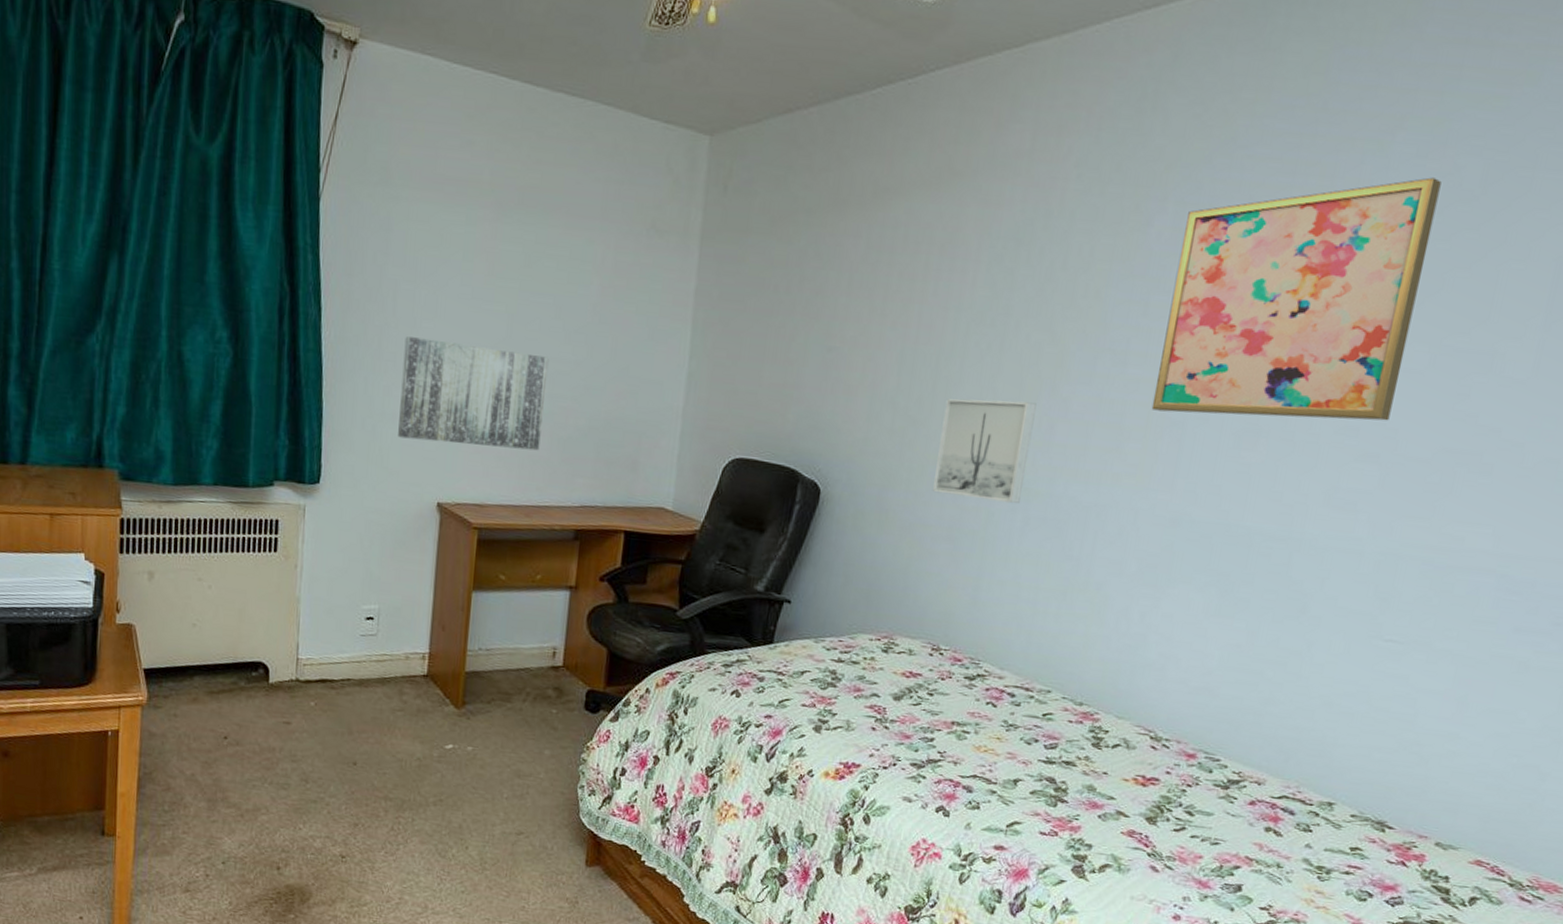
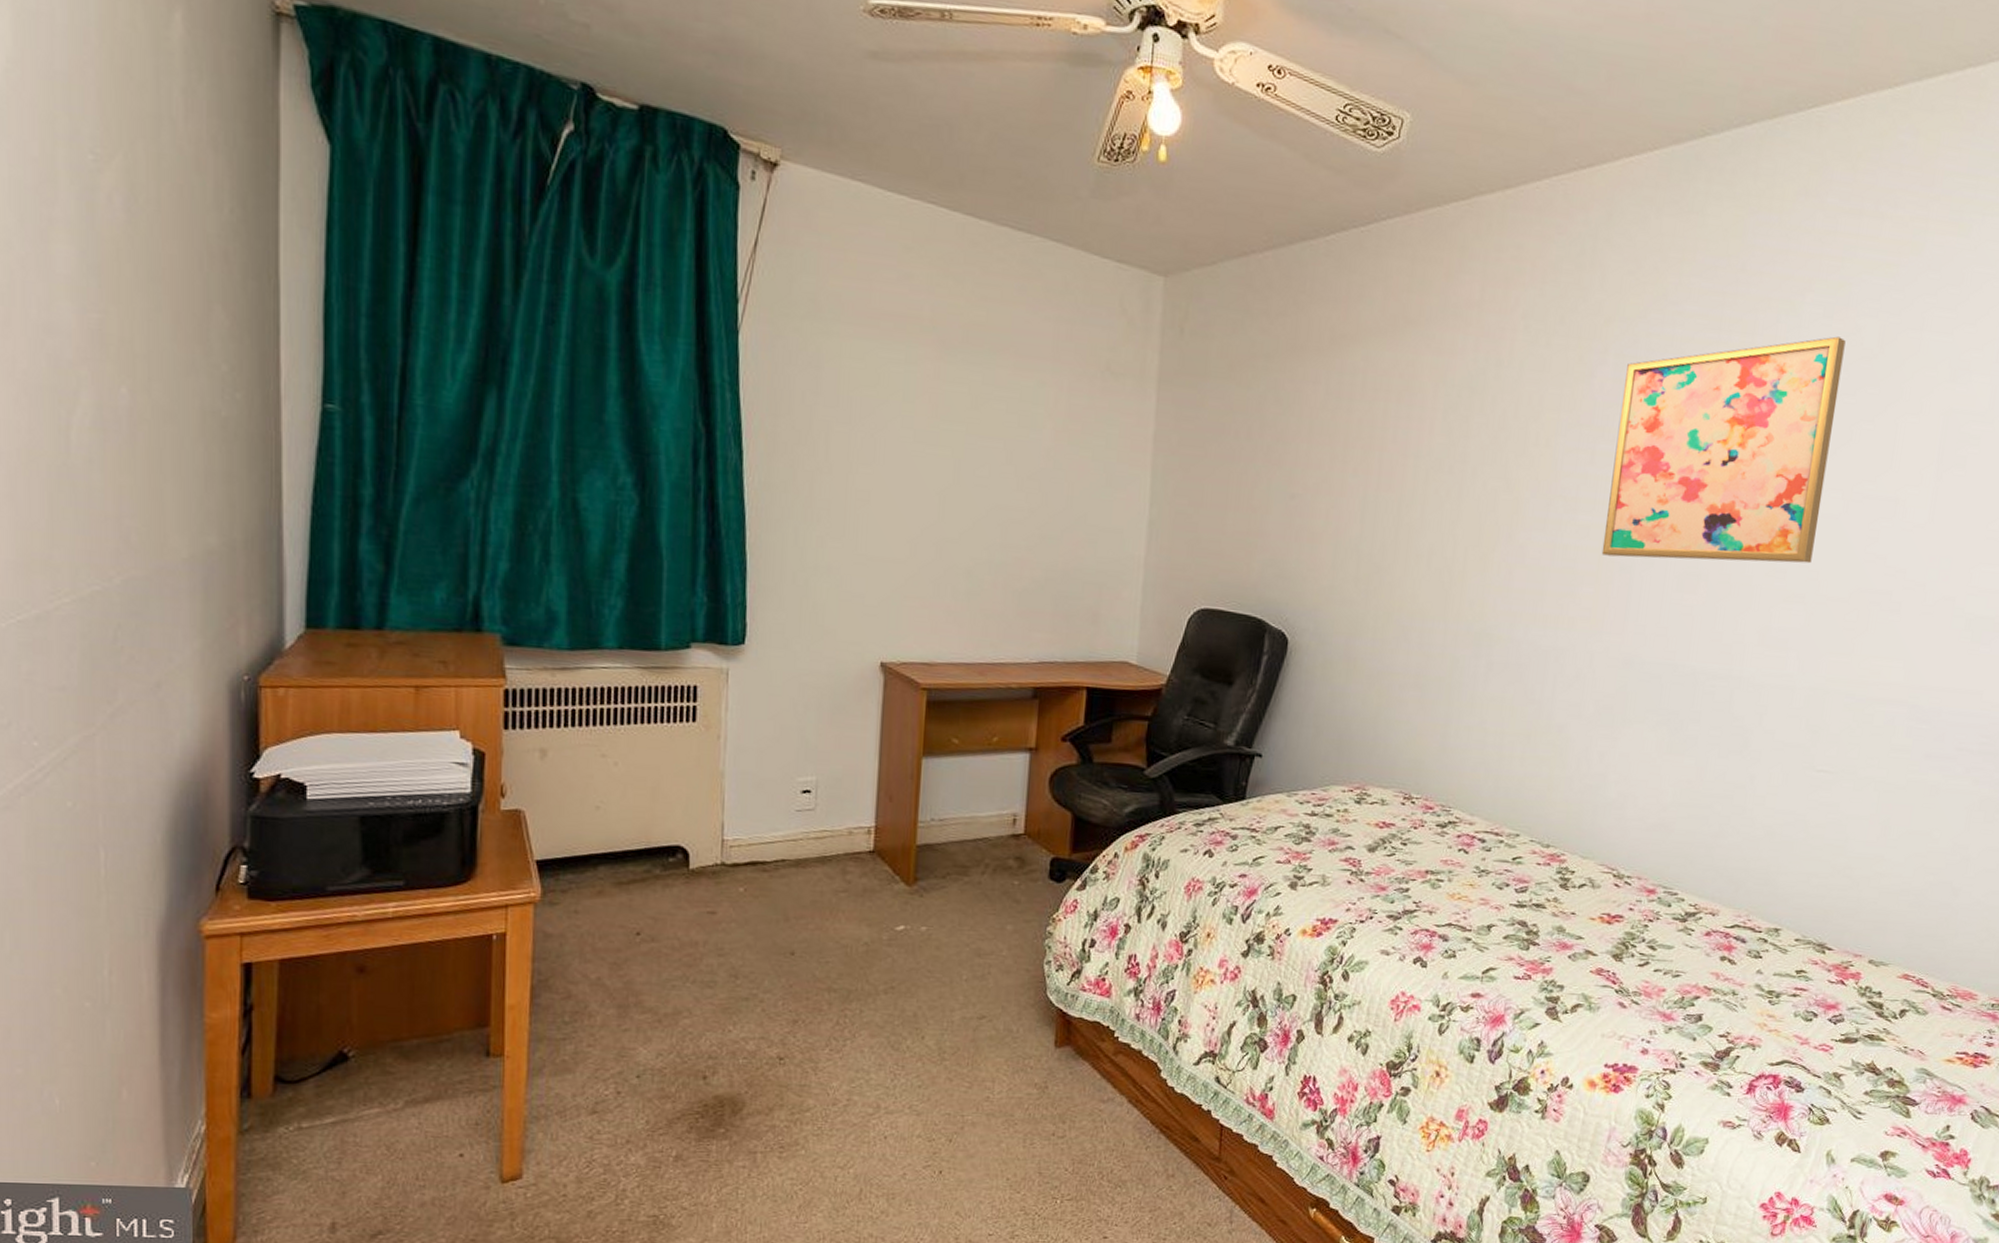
wall art: present [398,336,549,451] -> none [834,483,1001,605]
wall art: present [933,398,1037,504] -> none [1399,545,1495,650]

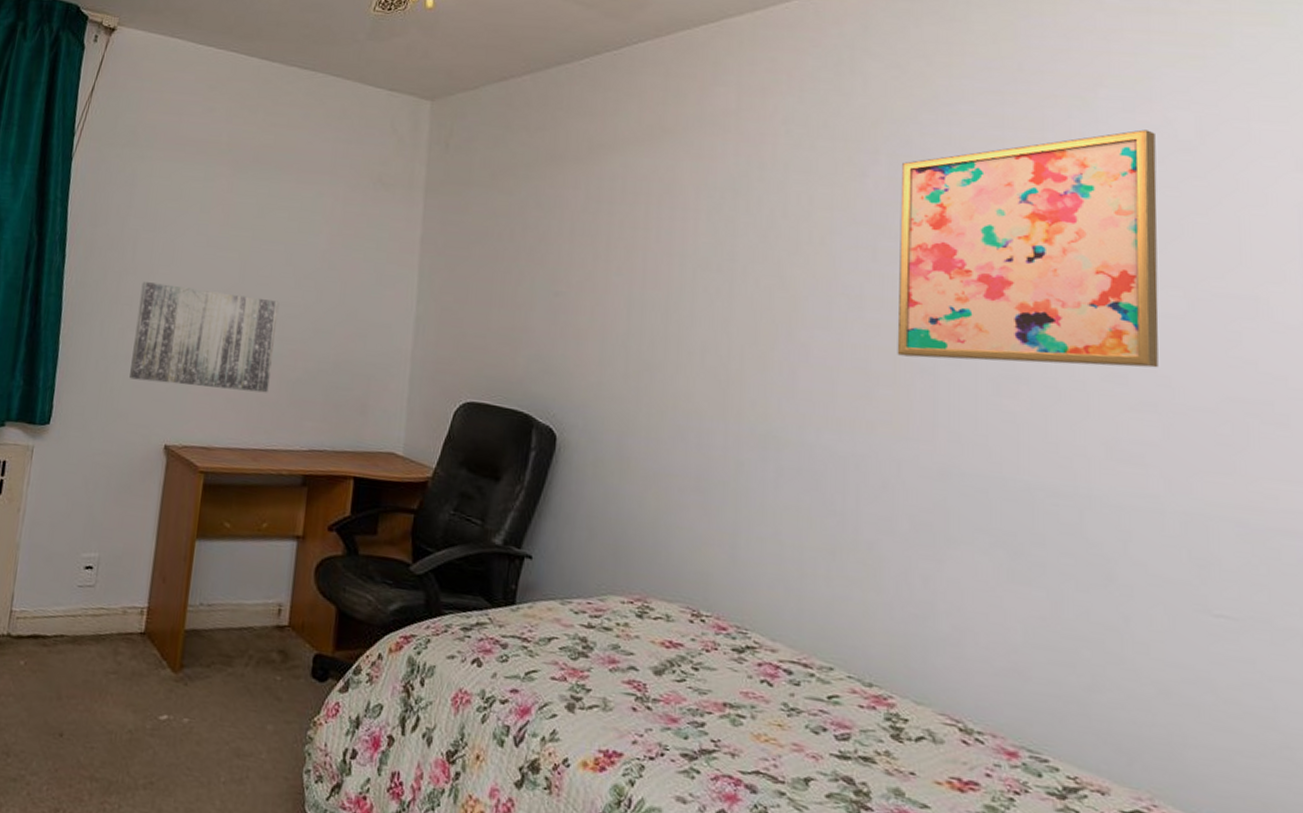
wall art: none [834,483,1001,605] -> present [129,282,280,393]

